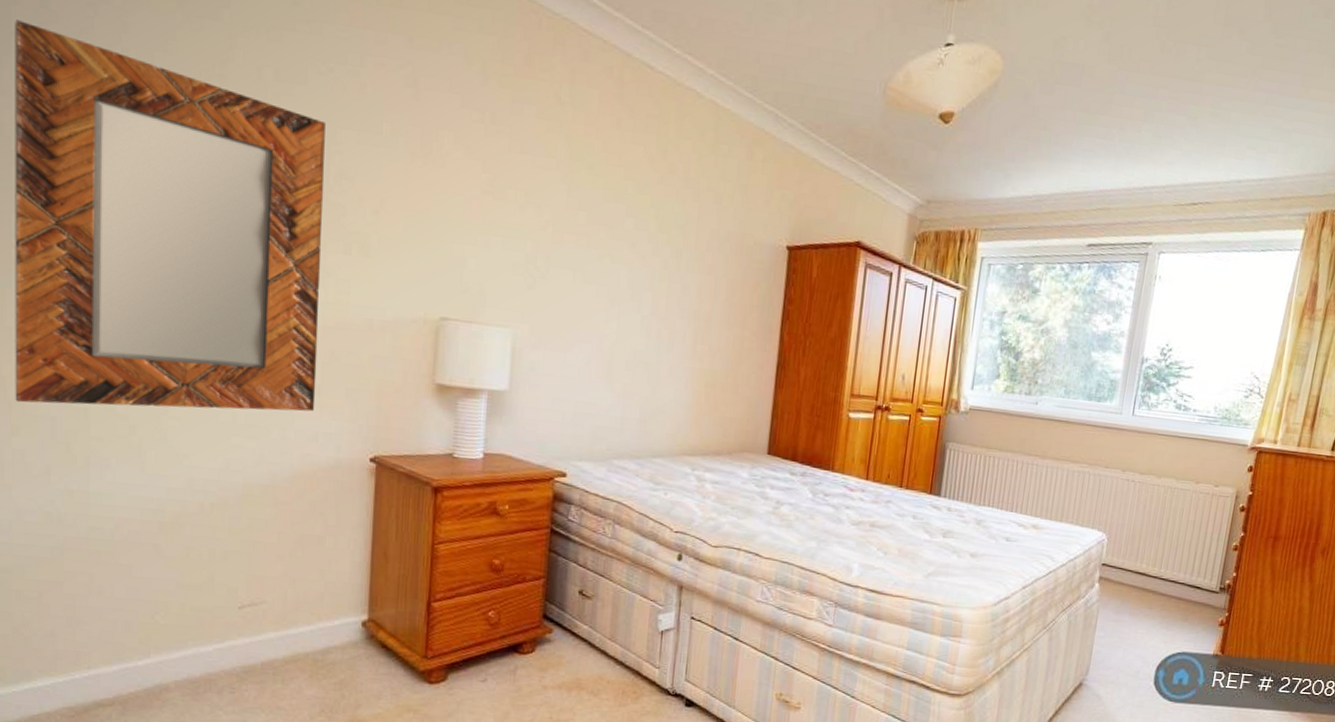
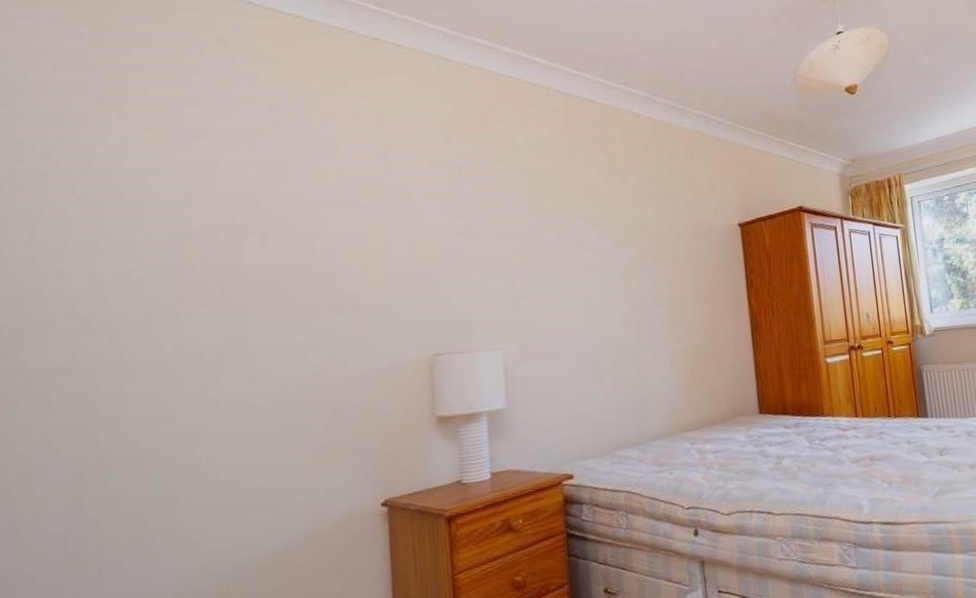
home mirror: present [15,20,325,412] -> none [19,175,323,526]

